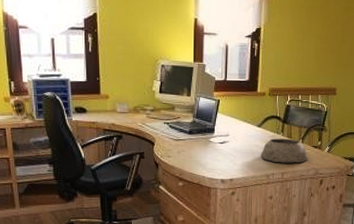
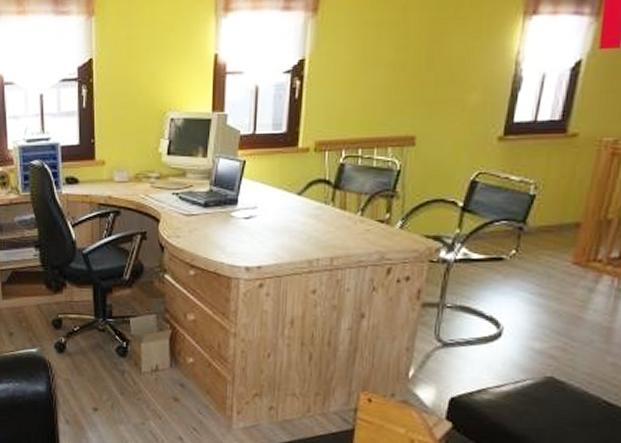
plant pot: present [261,138,308,164] -> none [301,210,369,245]

